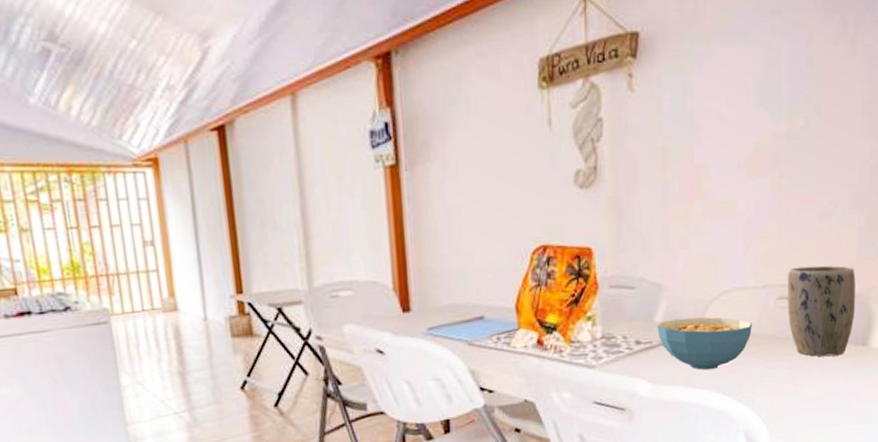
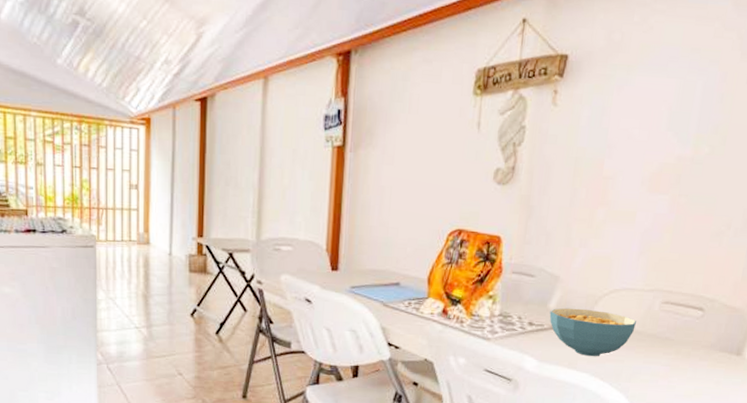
plant pot: present [787,265,856,357] -> none [670,277,739,361]

